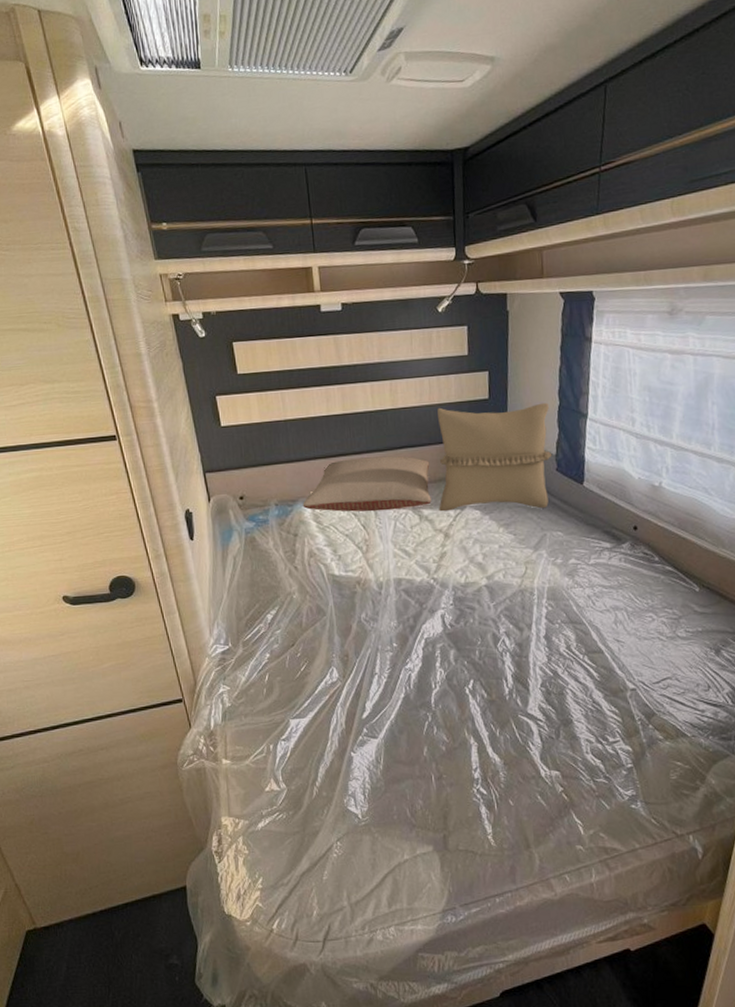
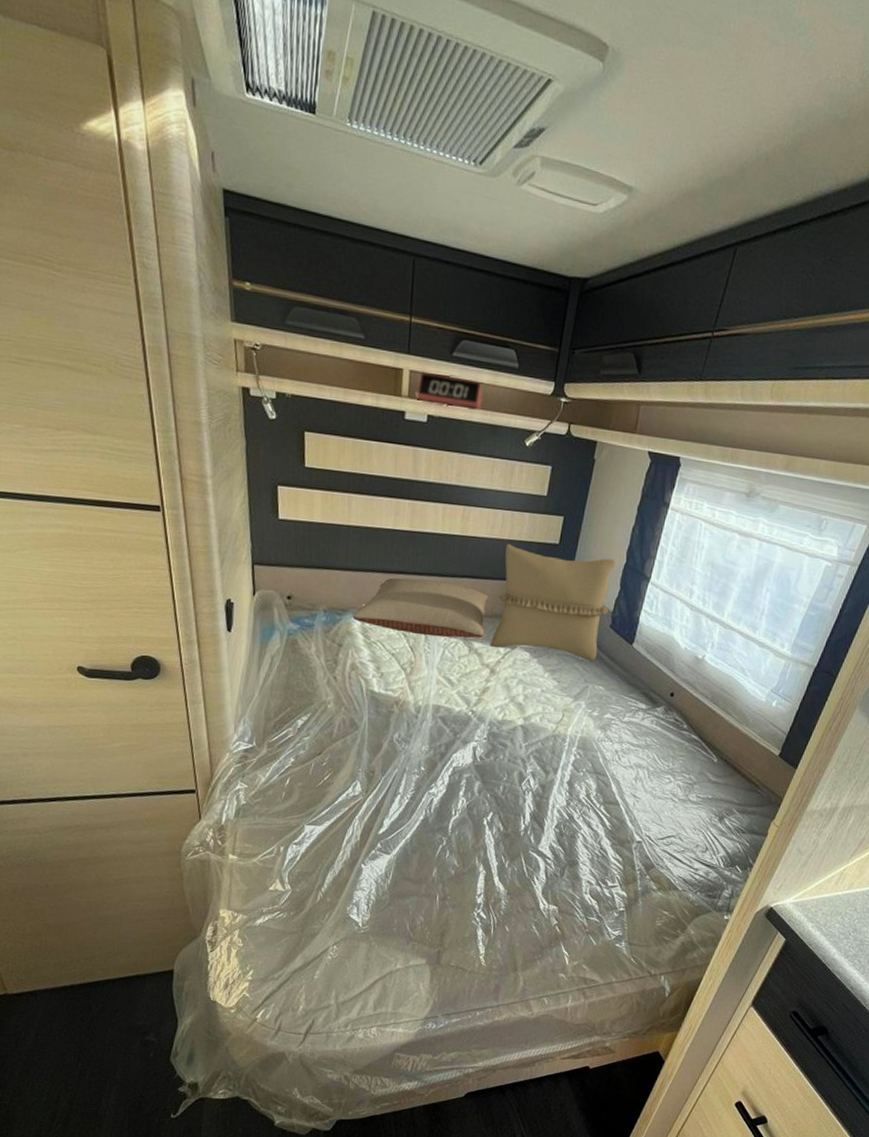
alarm clock: none [328,262,390,293] -> present [416,372,483,411]

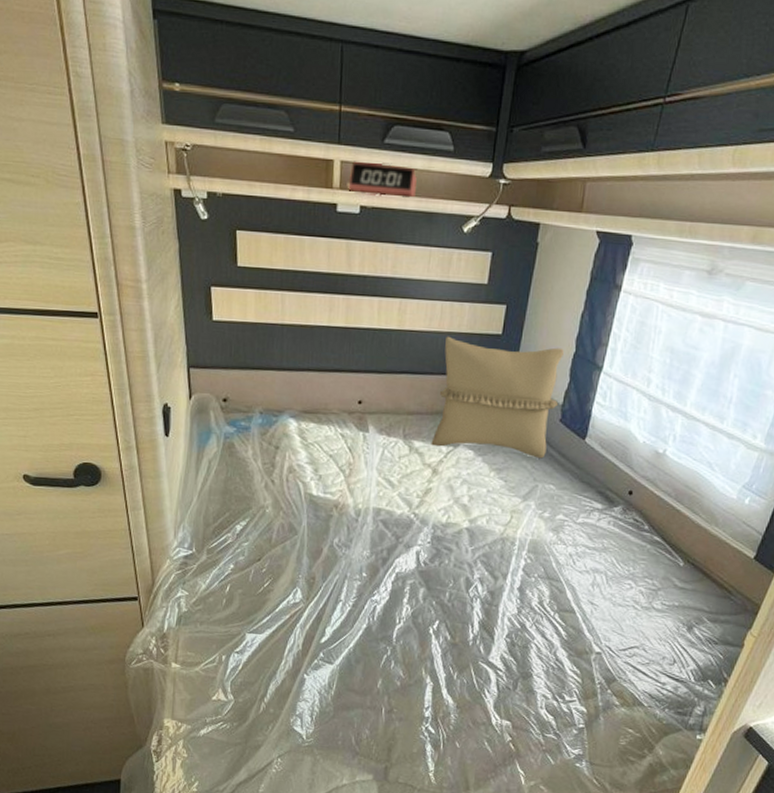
pillow: present [352,578,489,639] -> none [288,376,429,437]

